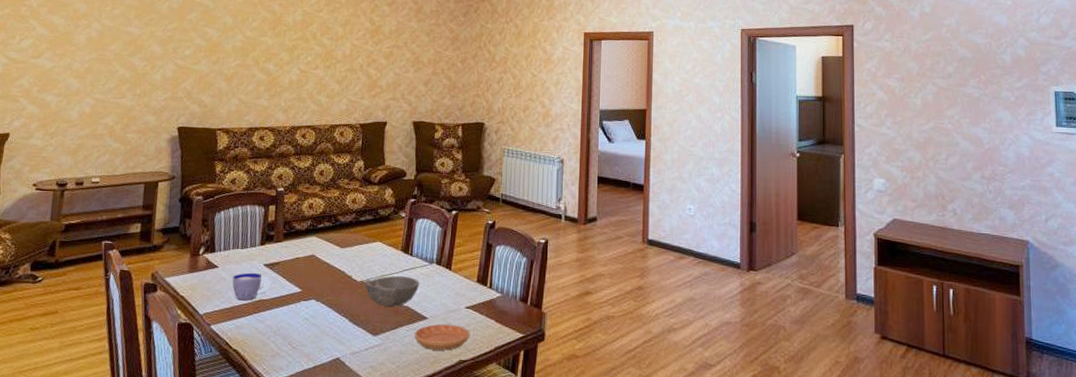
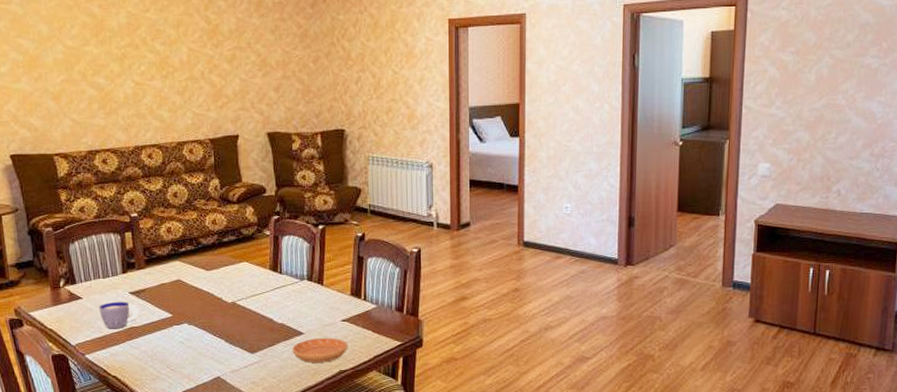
bowl: present [364,275,420,307] -> none [235,294,293,325]

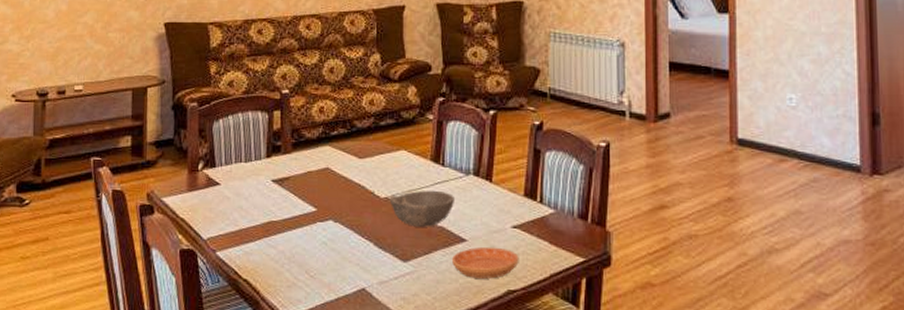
cup: present [98,301,139,329] -> none [237,189,280,223]
bowl: none [235,294,293,325] -> present [389,190,456,227]

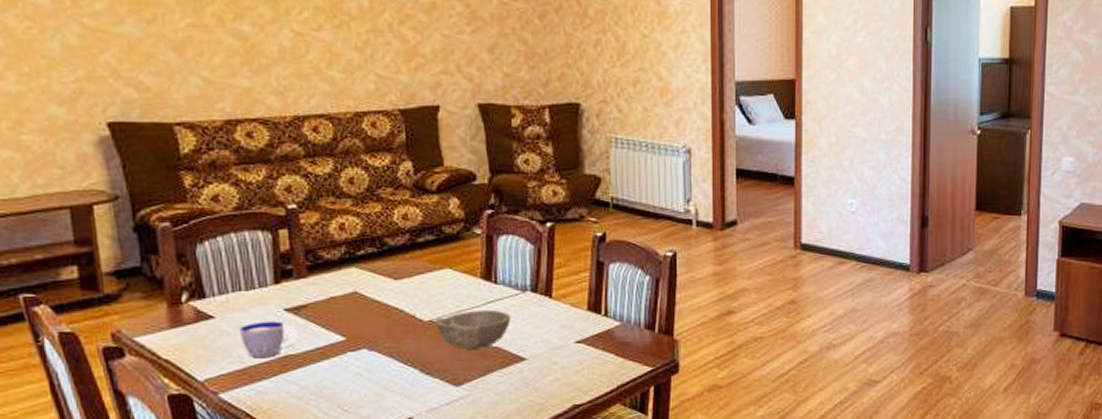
cup: none [237,189,280,223] -> present [239,320,298,359]
saucer: present [452,246,519,279] -> none [511,363,584,396]

